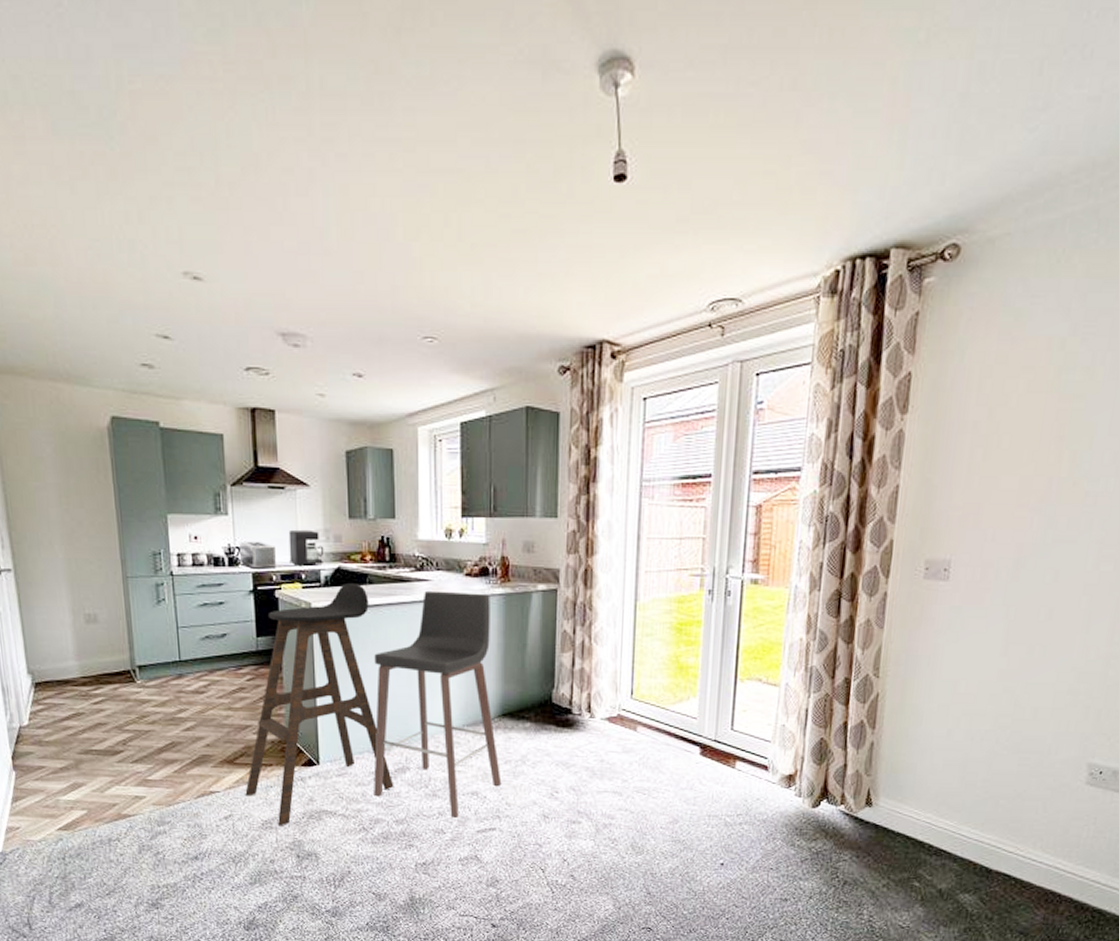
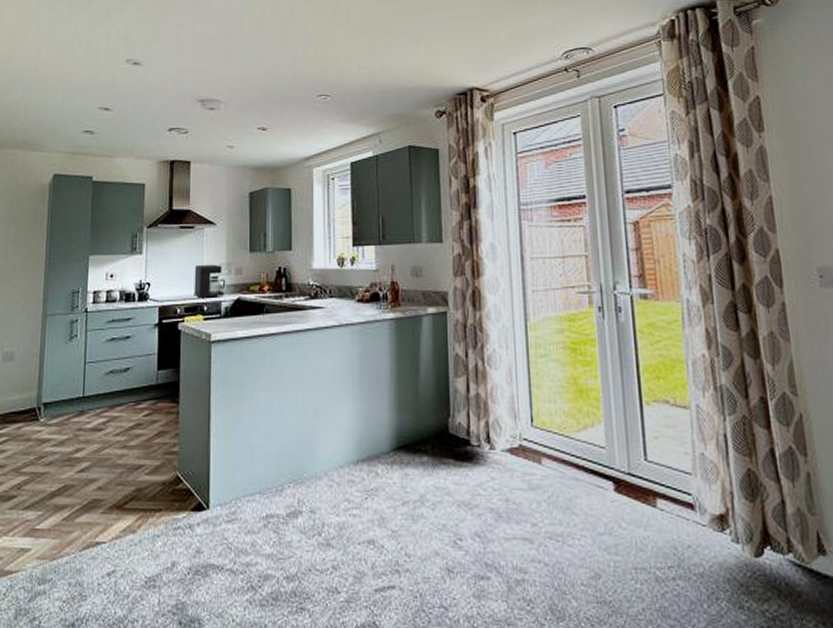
toaster: present [238,541,276,569] -> none [148,276,182,303]
bar stool: present [245,582,394,826] -> none [131,312,286,585]
bar stool: present [374,590,502,818] -> none [264,317,400,573]

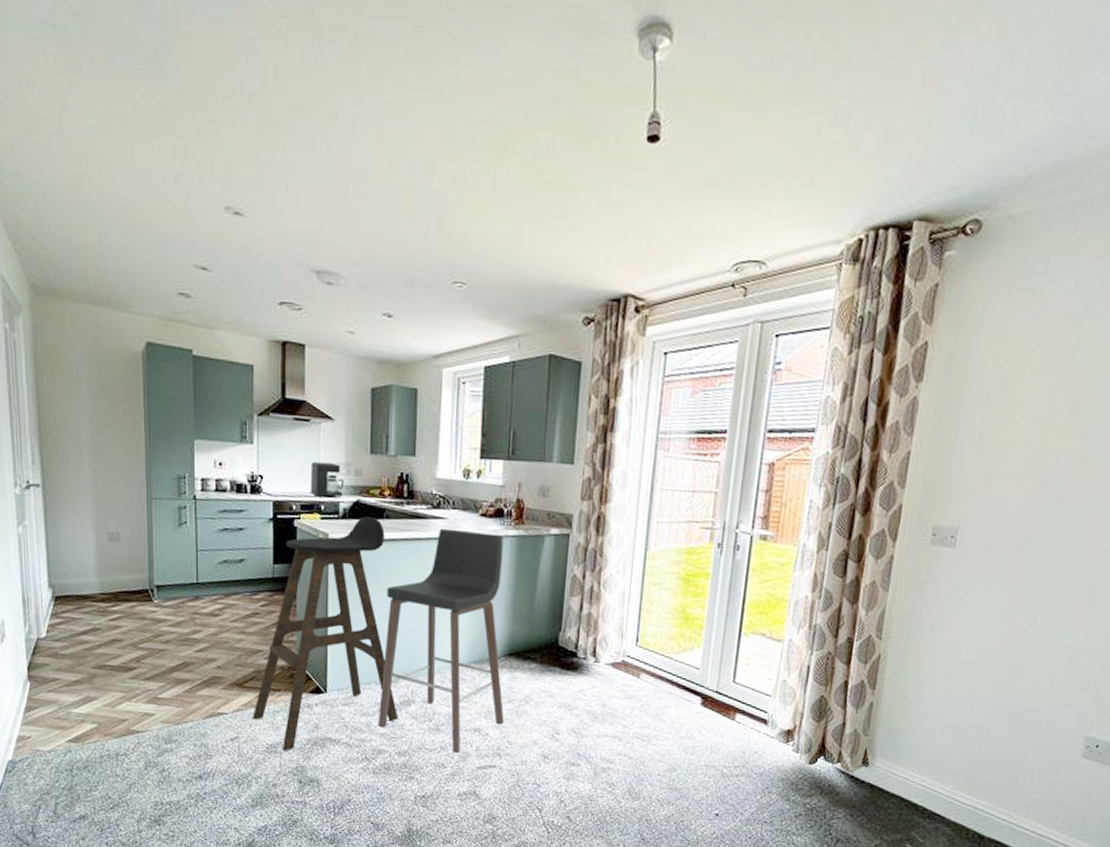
bar stool: none [131,312,286,585] -> present [252,516,399,751]
bar stool: none [264,317,400,573] -> present [378,528,504,753]

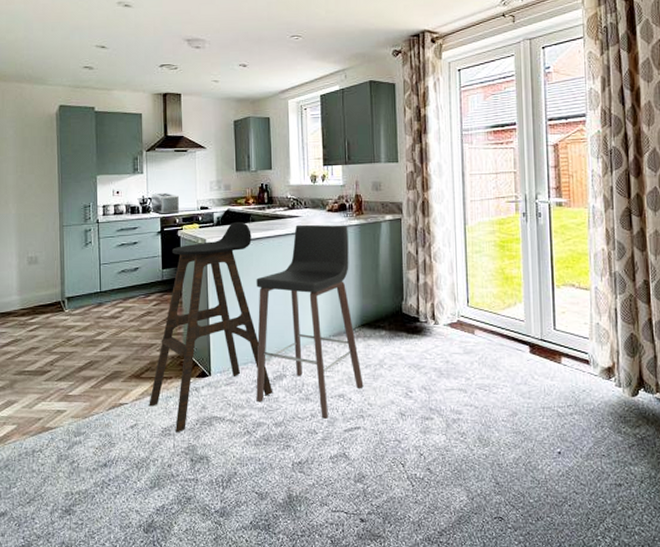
toaster: none [261,469,297,499] -> present [150,192,179,214]
coffee maker: present [310,461,345,498] -> none [189,181,217,210]

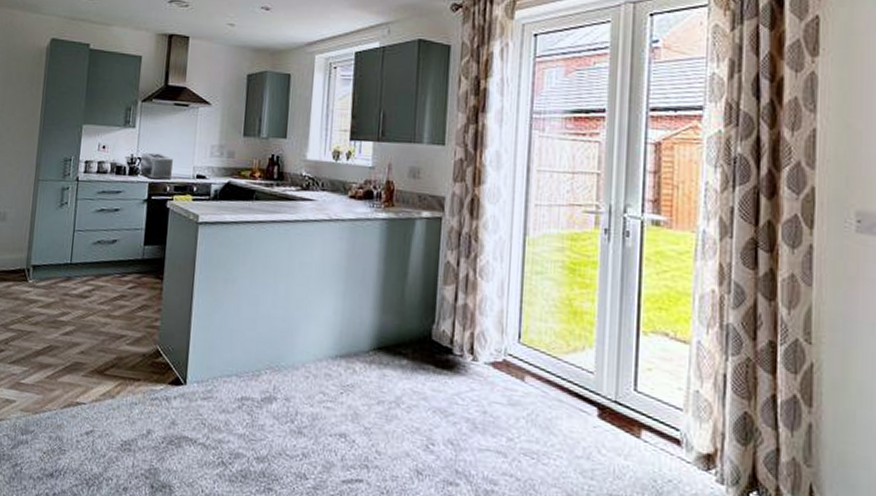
bar stool: present [149,221,273,433] -> none [109,197,259,450]
bar stool: present [256,224,364,419] -> none [237,210,373,462]

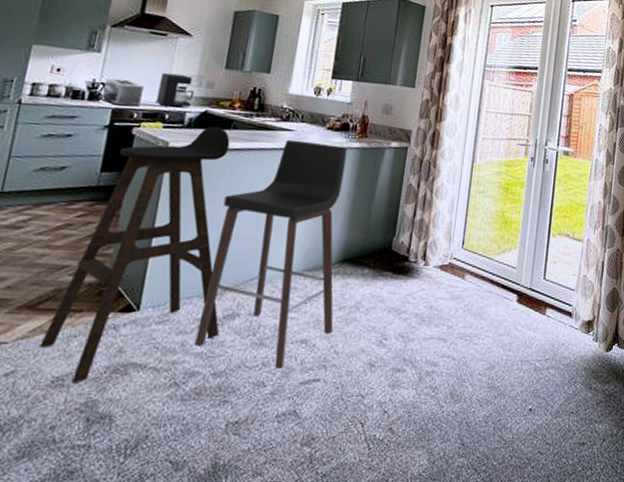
bar stool: none [109,197,259,450] -> present [39,126,230,384]
coffee maker: none [184,144,218,179] -> present [155,72,195,107]
bar stool: none [237,210,373,462] -> present [195,139,347,368]

